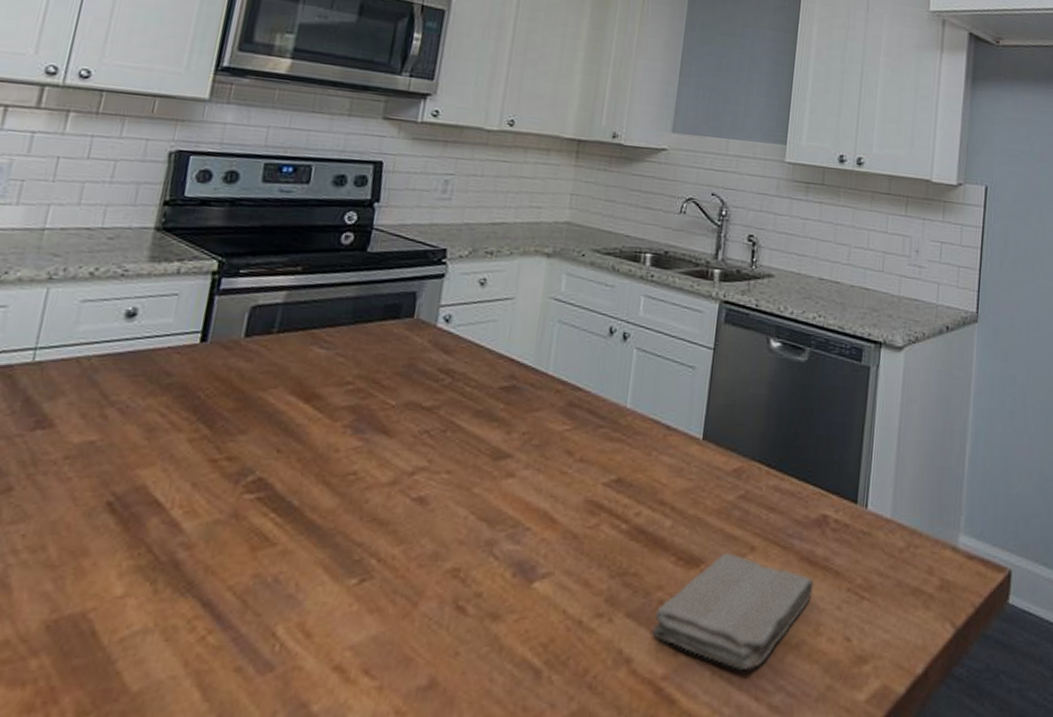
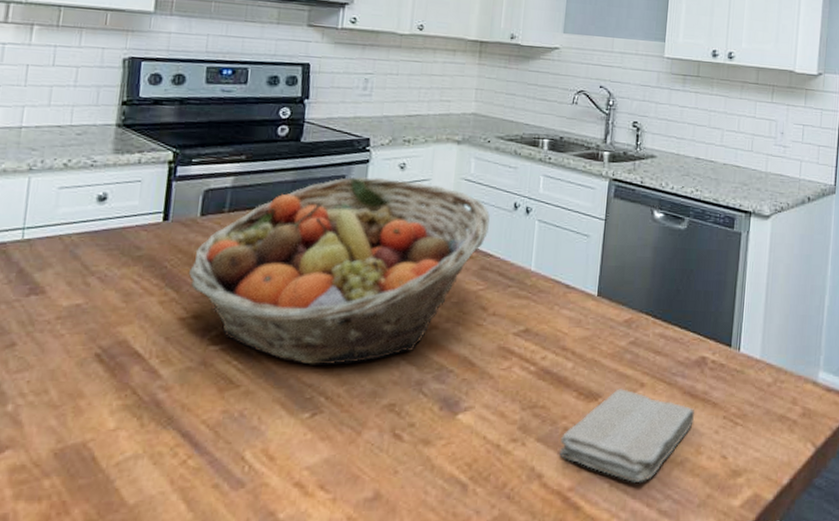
fruit basket: none [224,293,581,520] -> present [188,176,490,365]

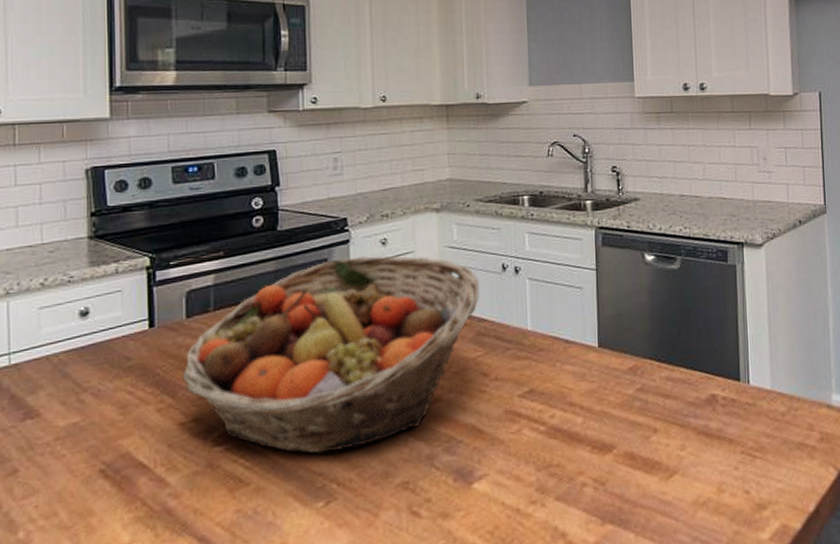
washcloth: present [560,388,695,482] -> none [580,437,713,529]

